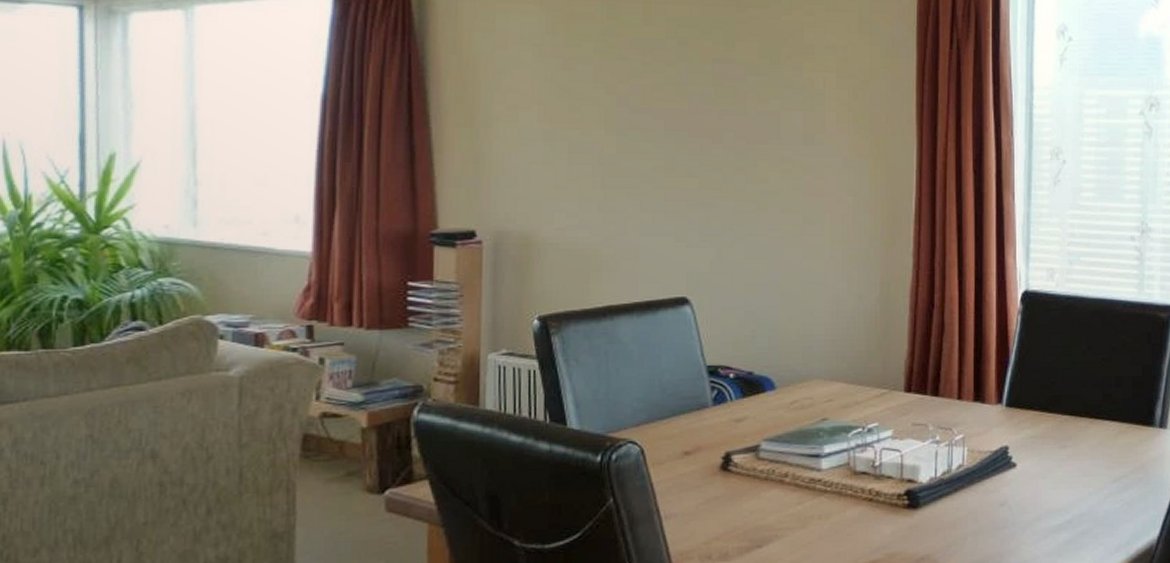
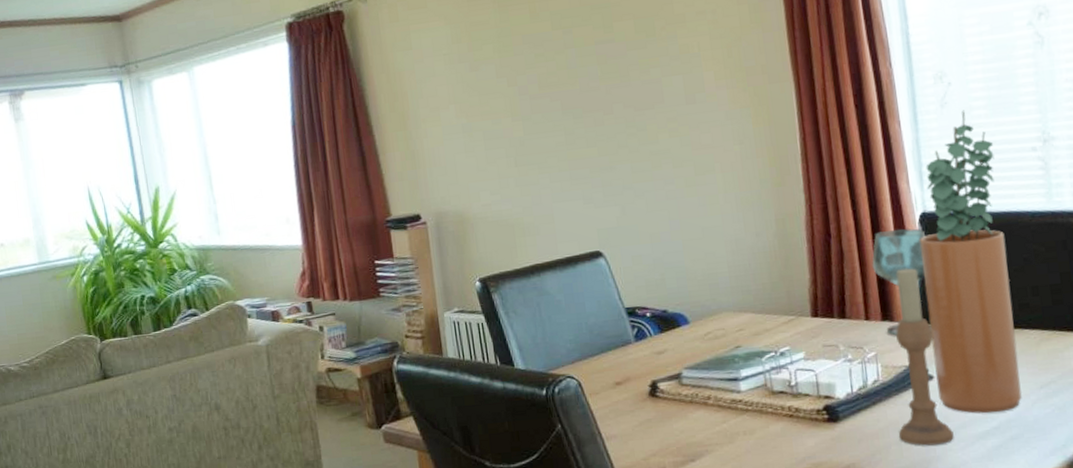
wine glass: none [971,306,1025,419] -> present [872,228,932,336]
candlestick: none [976,347,1029,538] -> present [896,267,954,446]
vase: none [1018,190,1098,506] -> present [920,110,1022,414]

